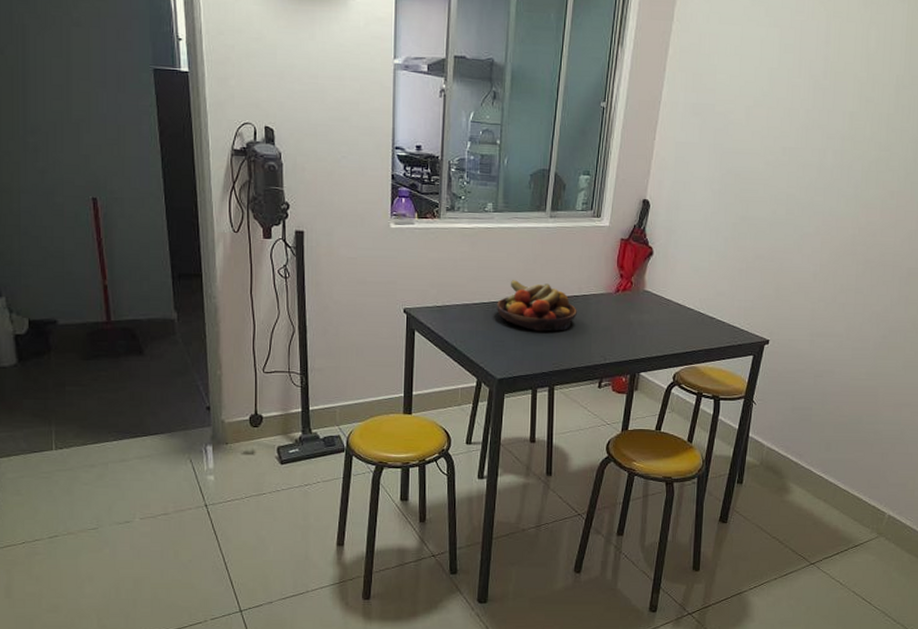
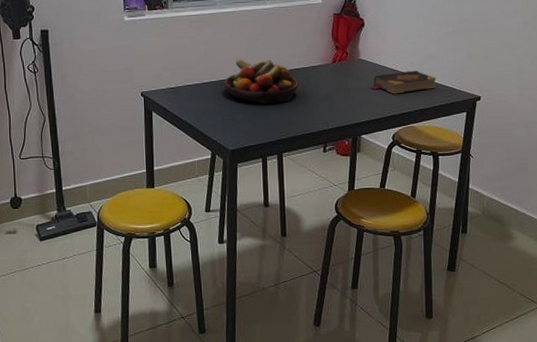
book: none [654,306,725,331] -> present [371,70,437,94]

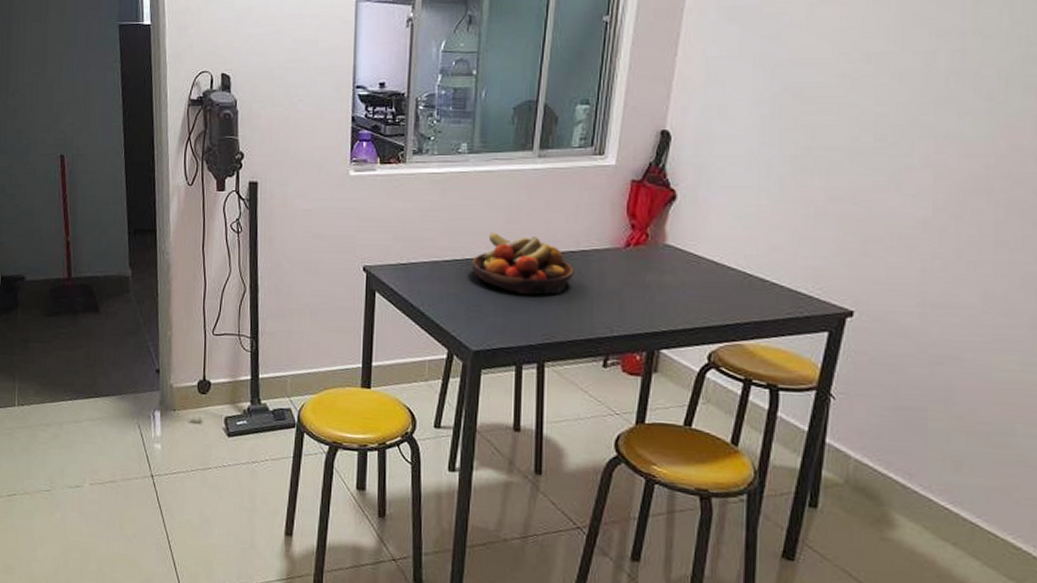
book: present [371,70,437,94] -> none [679,265,783,297]

